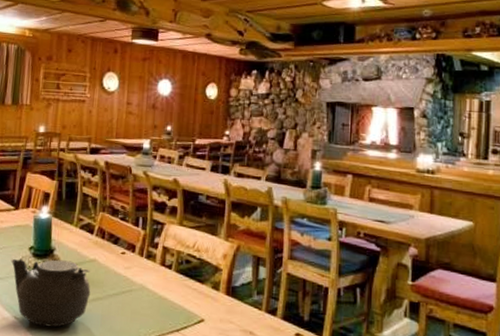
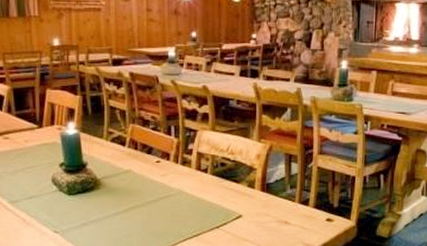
teapot: present [10,258,91,328] -> none [41,173,129,237]

